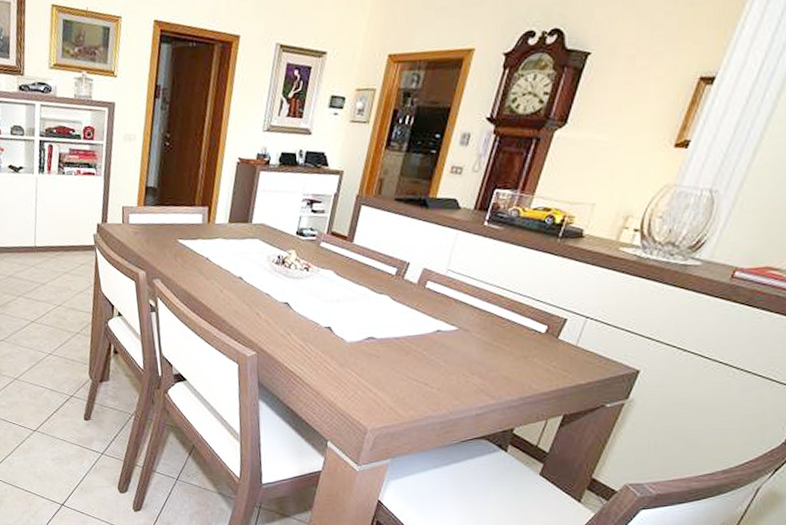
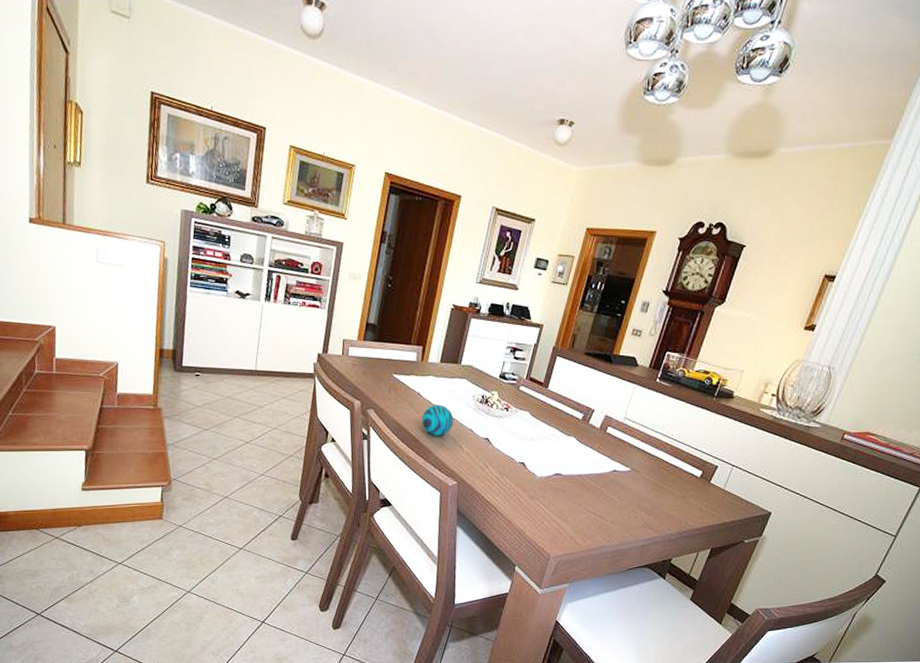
decorative ball: none [212,269,248,304] -> present [421,405,454,437]

